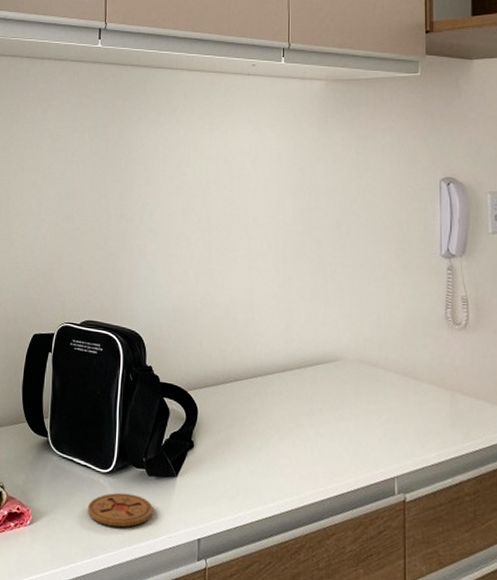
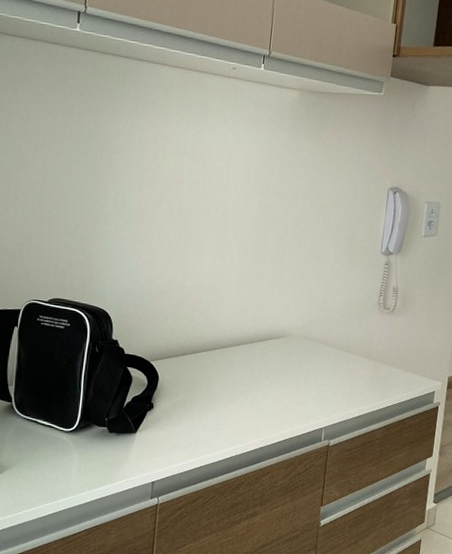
coaster: present [87,492,153,528] -> none [49,447,113,476]

